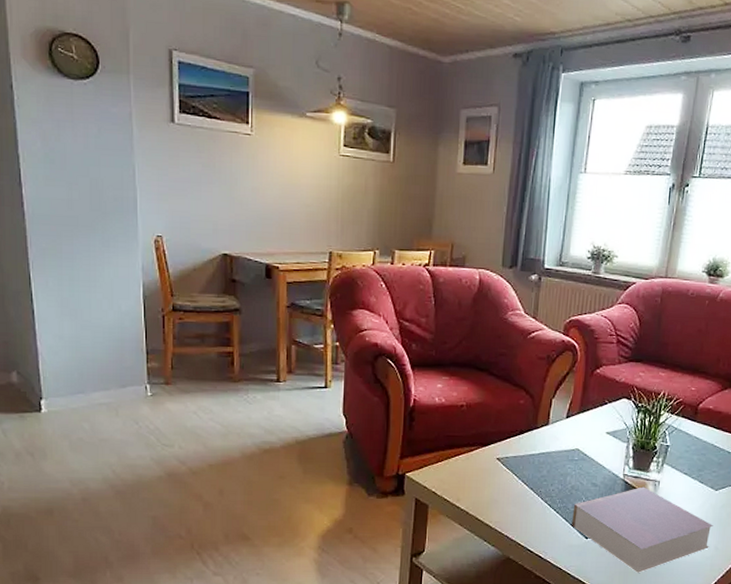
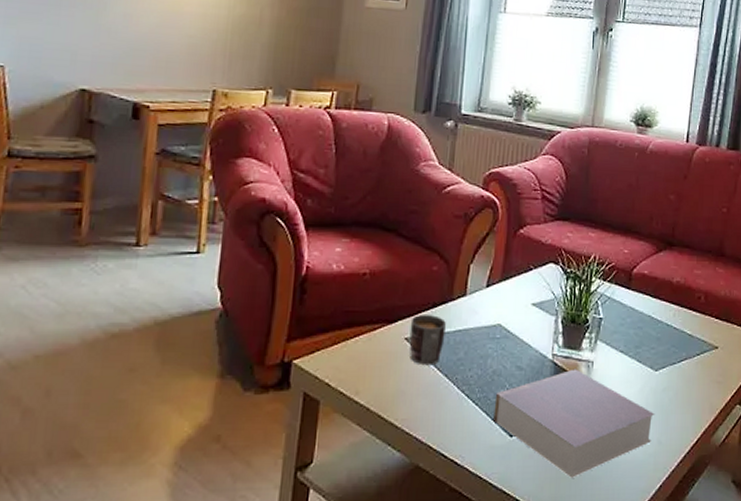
mug: none [500,439,531,481] -> present [409,313,446,366]

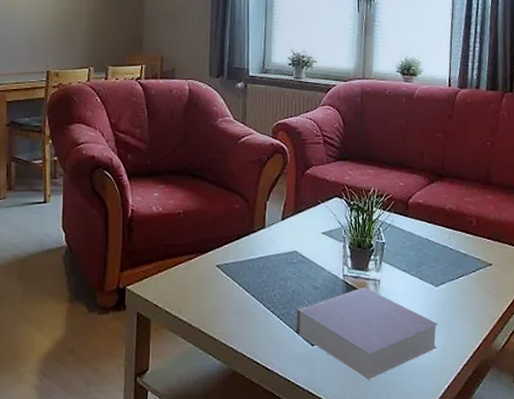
mug: present [409,313,446,366] -> none [220,244,250,288]

